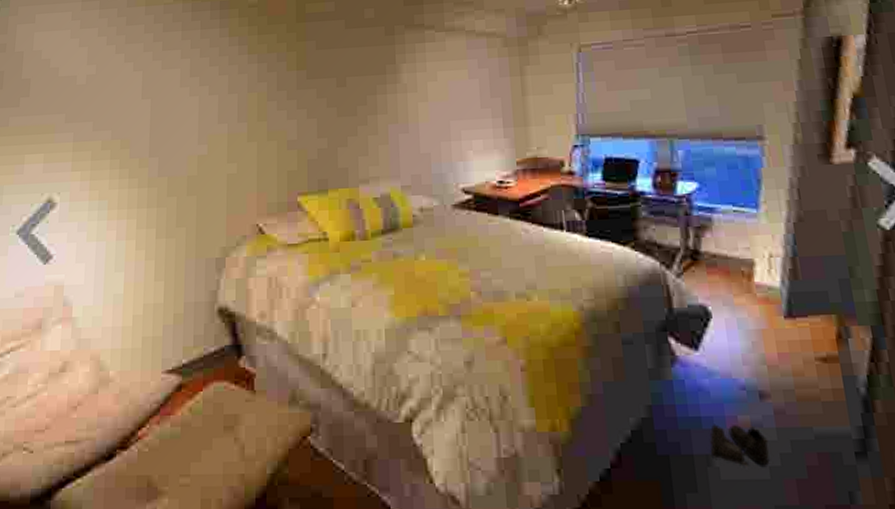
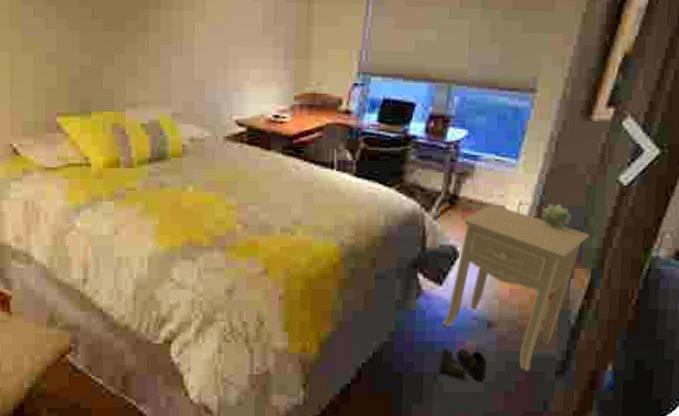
nightstand: none [706,257,859,452] -> present [442,204,589,371]
succulent plant: none [798,254,833,281] -> present [542,204,572,228]

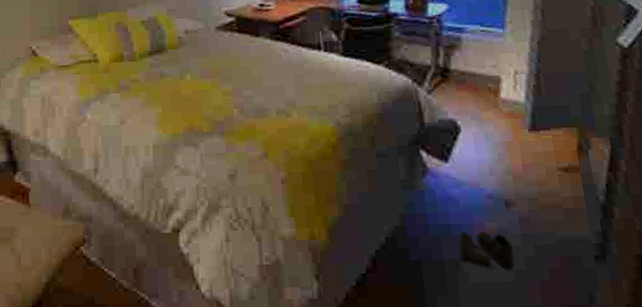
nightstand: present [442,204,589,371] -> none [455,74,599,256]
succulent plant: present [542,204,572,228] -> none [541,71,575,96]

